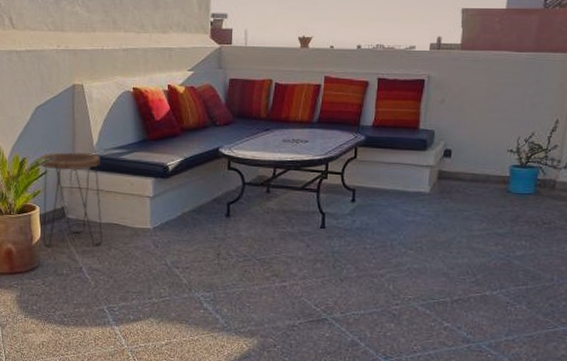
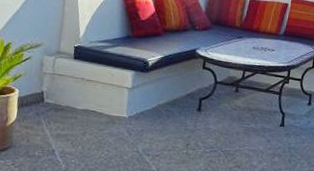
side table: present [40,151,103,246] -> none [18,40,85,130]

